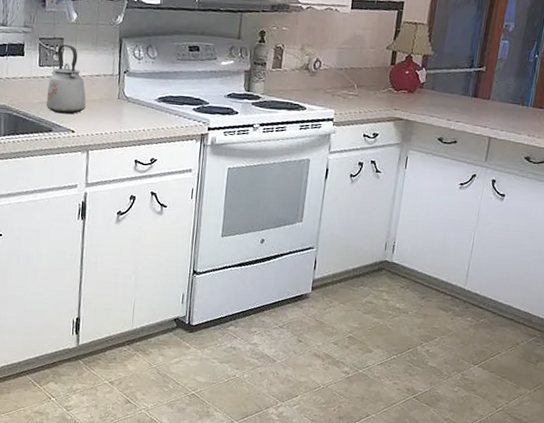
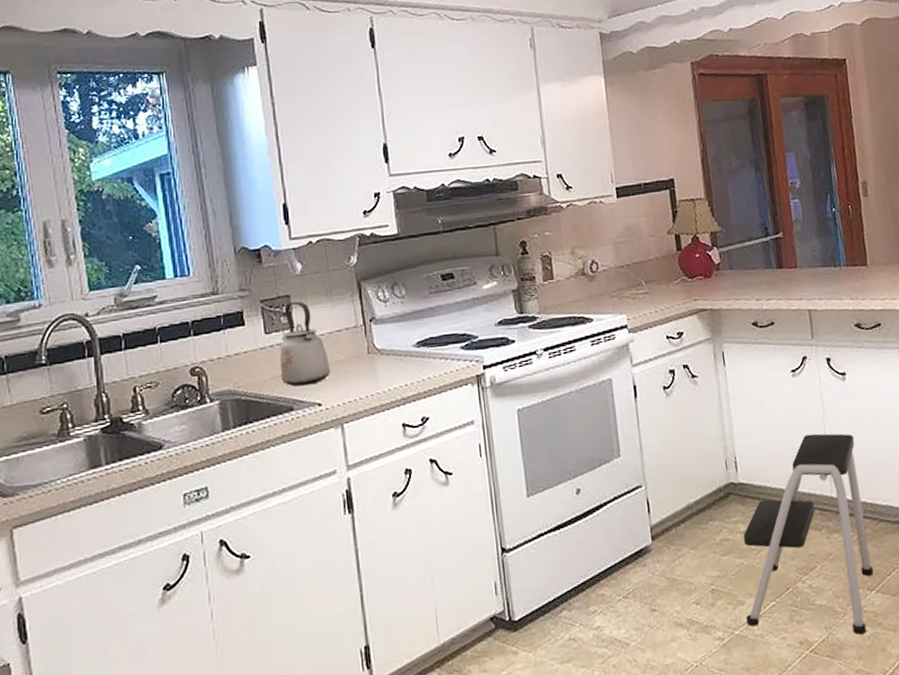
step stool: none [370,237,497,394] -> present [743,433,874,635]

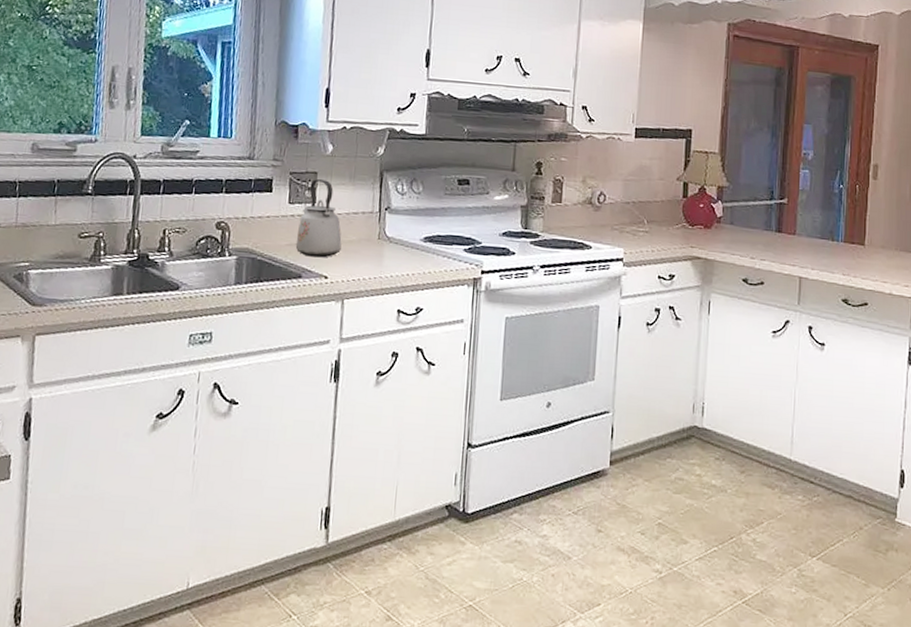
step stool: present [743,433,874,635] -> none [686,395,822,596]

